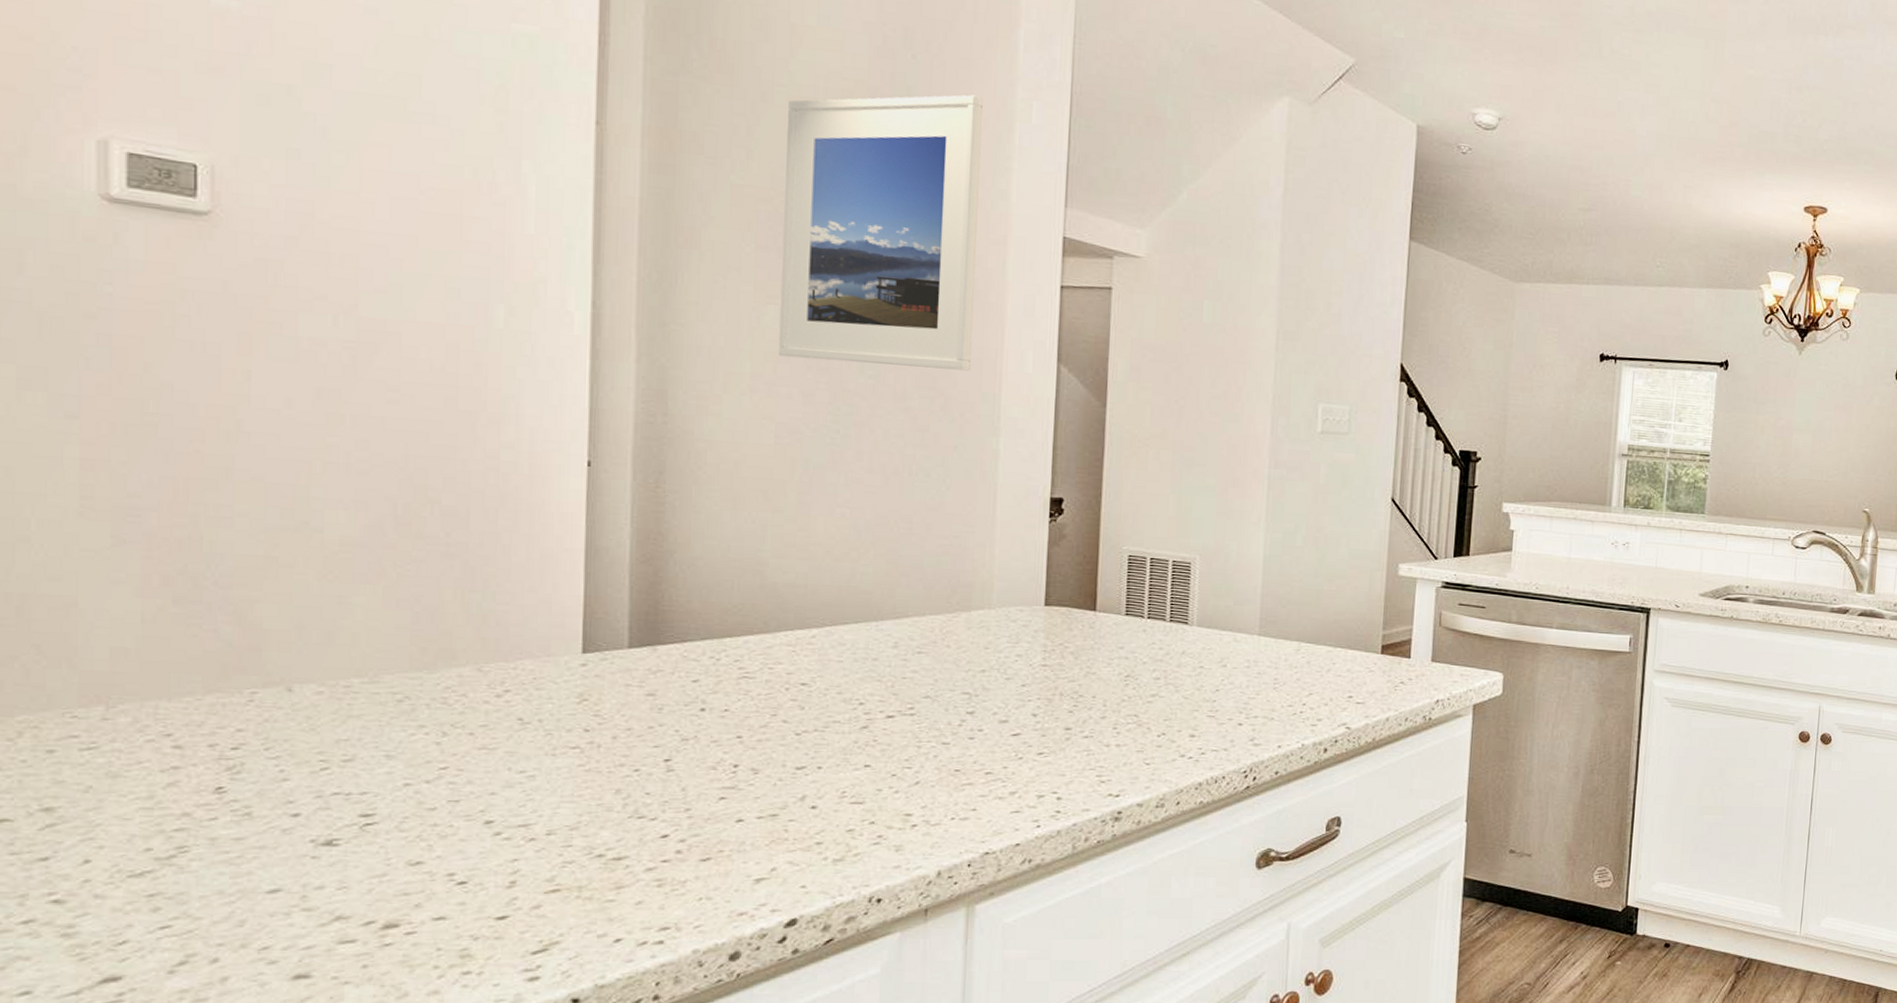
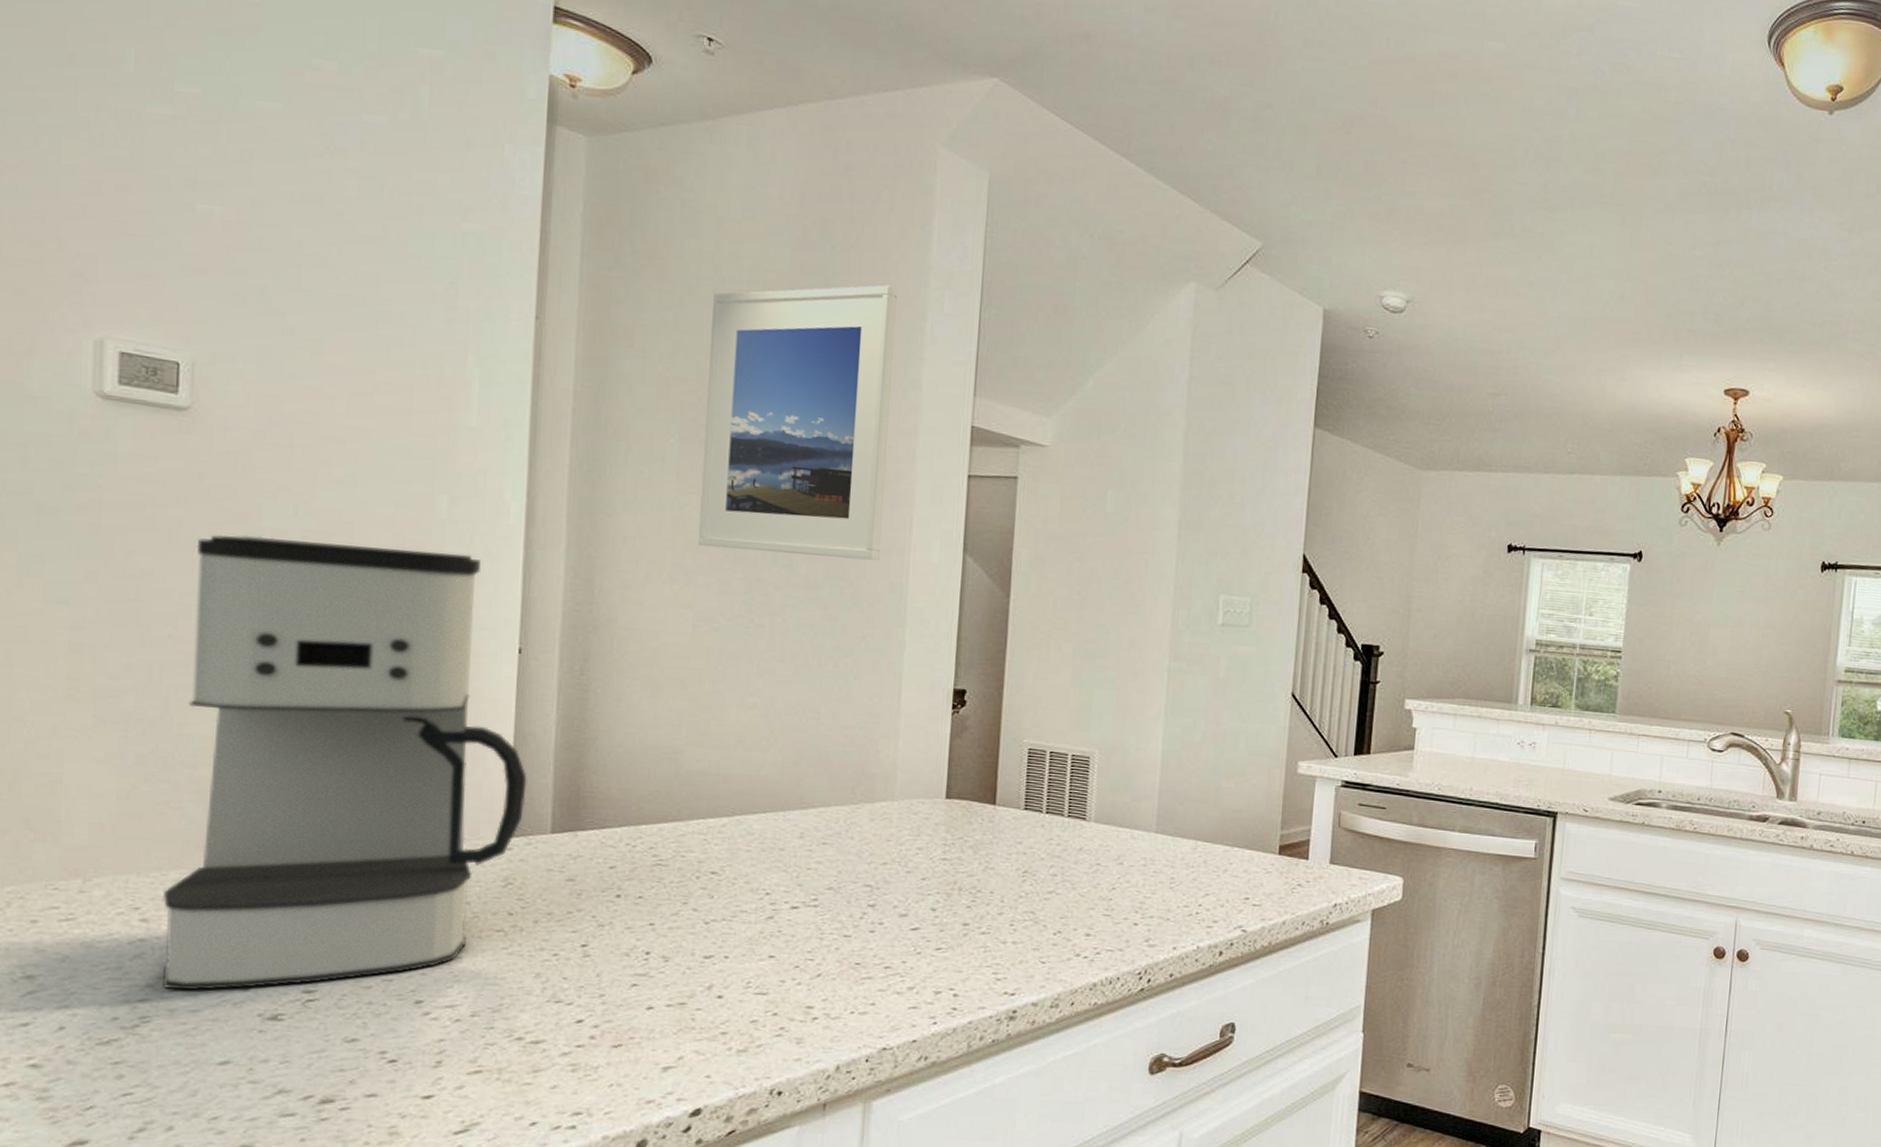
coffee maker: none [197,345,601,819] -> present [161,535,527,991]

